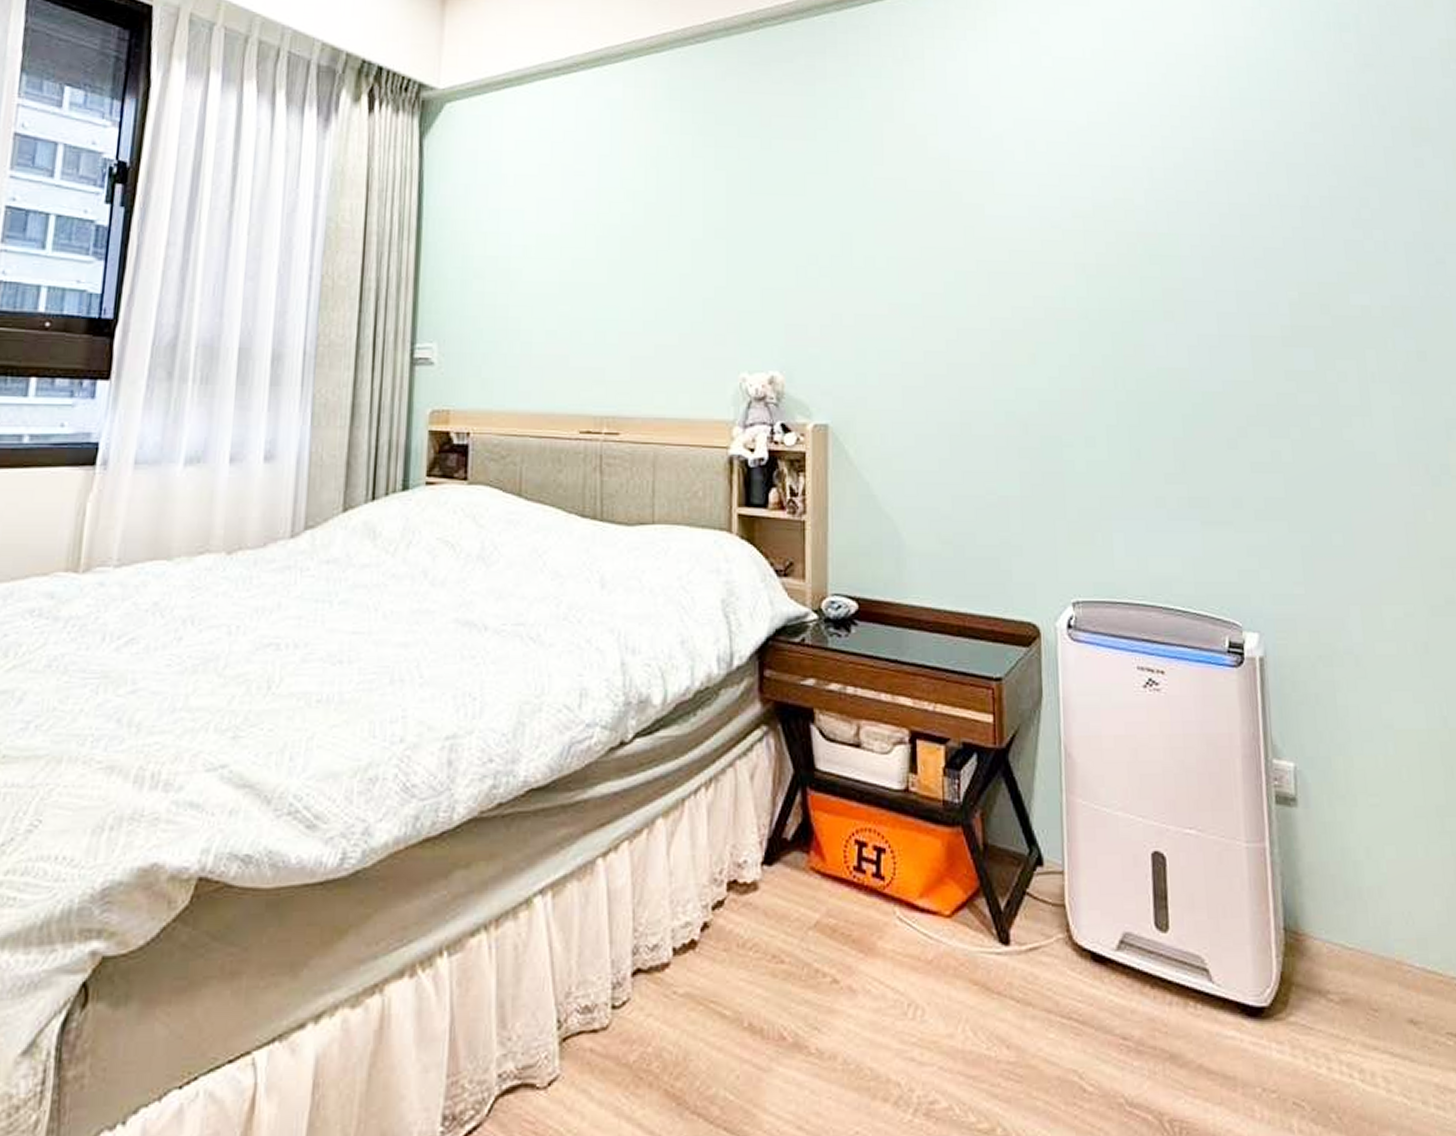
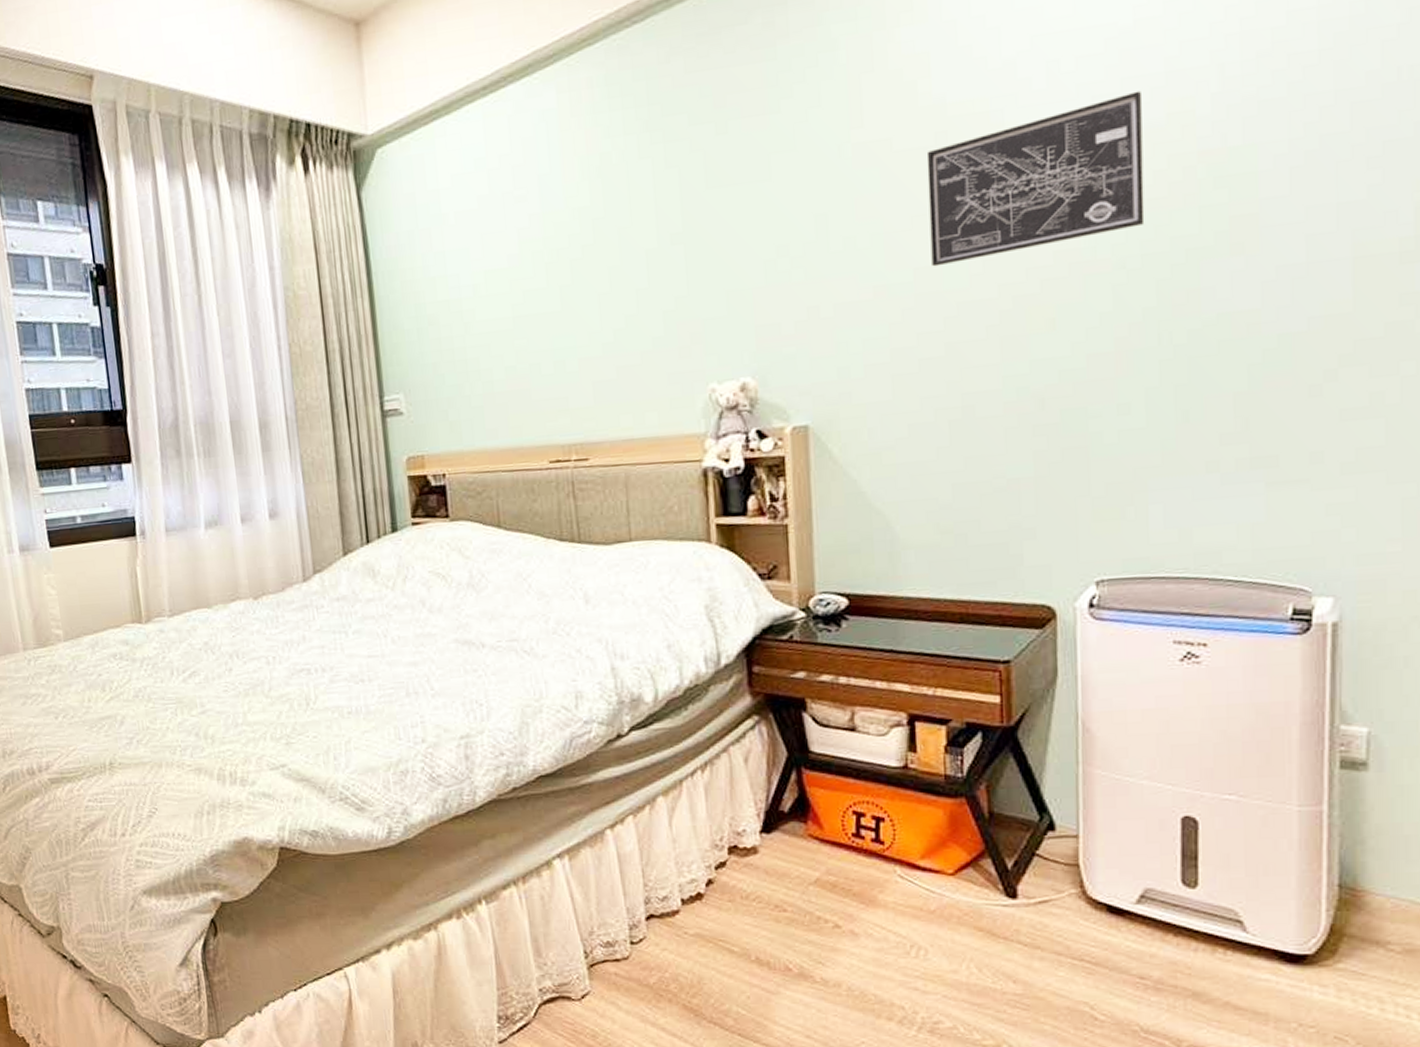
wall art: none [933,176,1101,294] -> present [926,90,1145,267]

